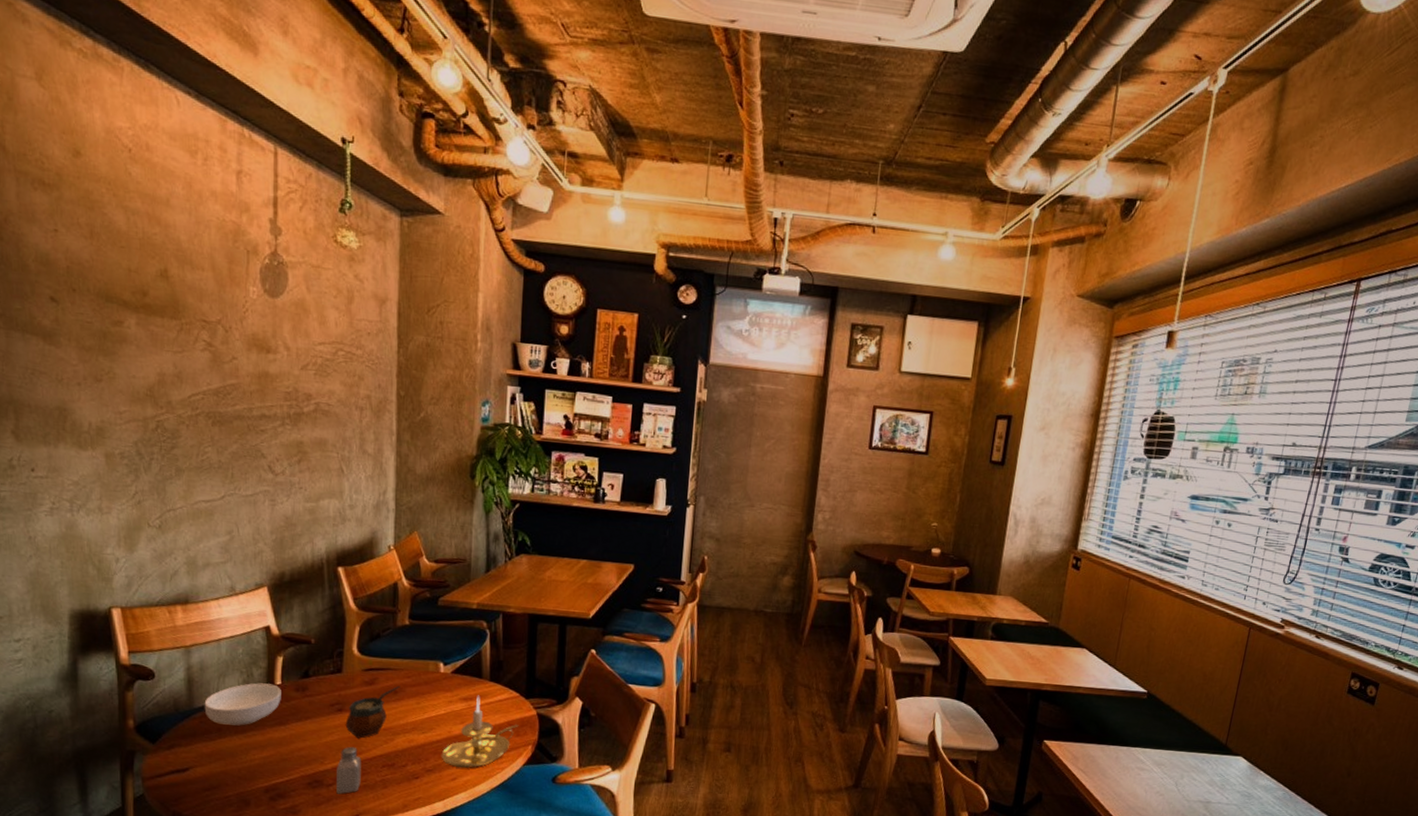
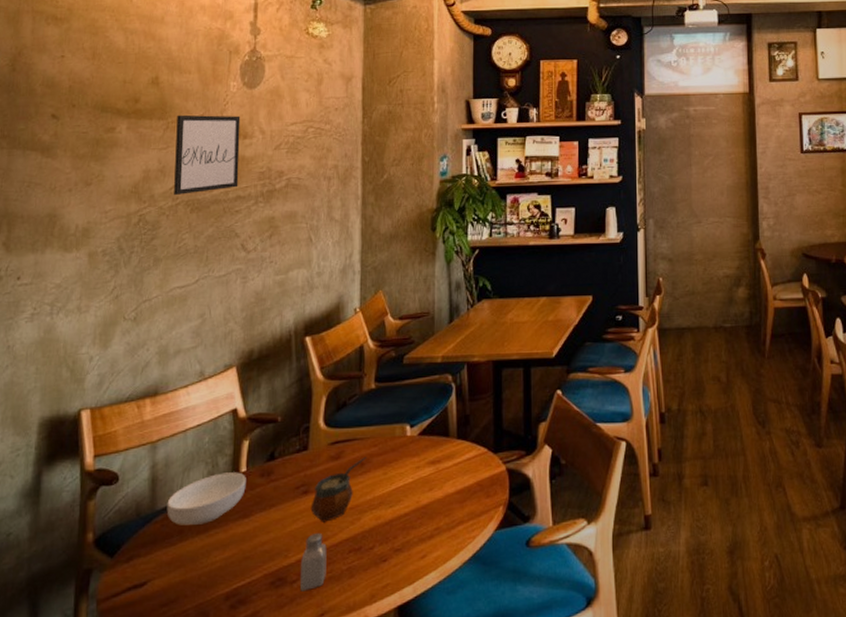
wall art: none [191,316,263,406] -> present [174,114,241,195]
candle holder: present [441,695,519,769] -> none [409,456,489,543]

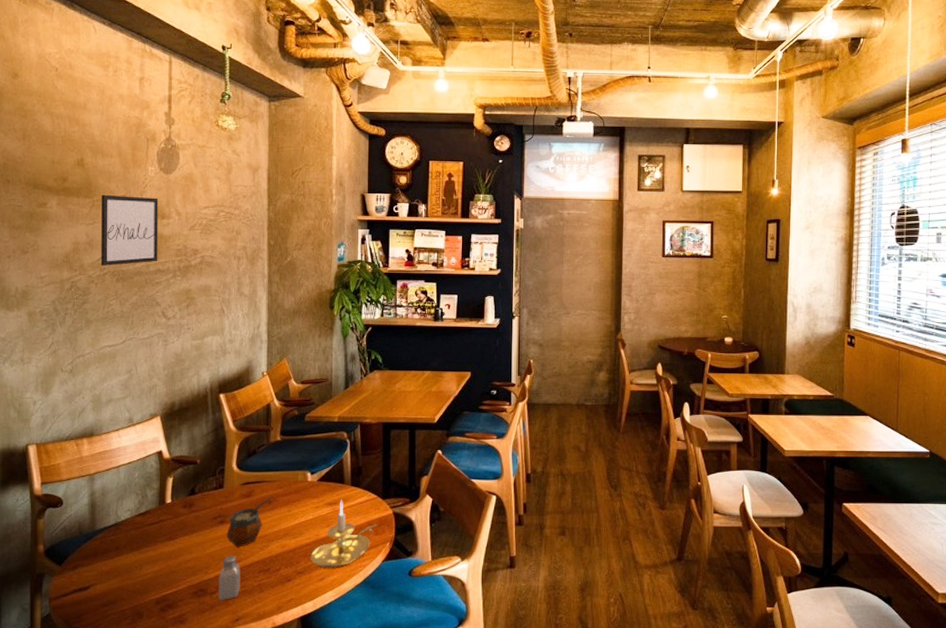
cereal bowl: present [166,472,246,525] -> none [104,503,171,543]
candle holder: none [409,456,489,543] -> present [310,499,378,569]

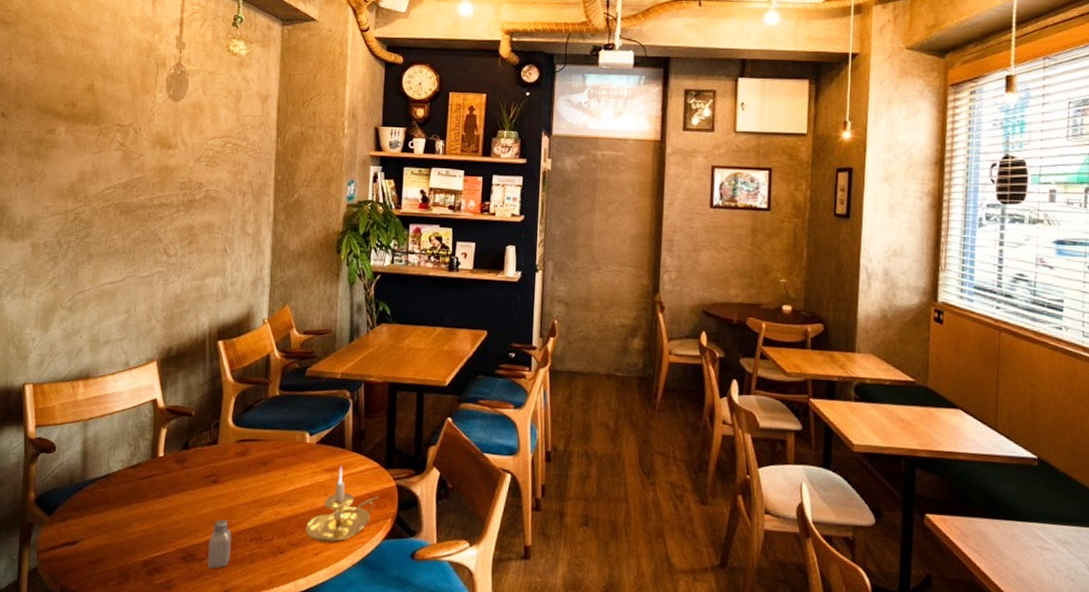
wall art: present [101,194,159,266] -> none [105,121,166,198]
gourd: present [226,496,274,547] -> none [218,456,270,511]

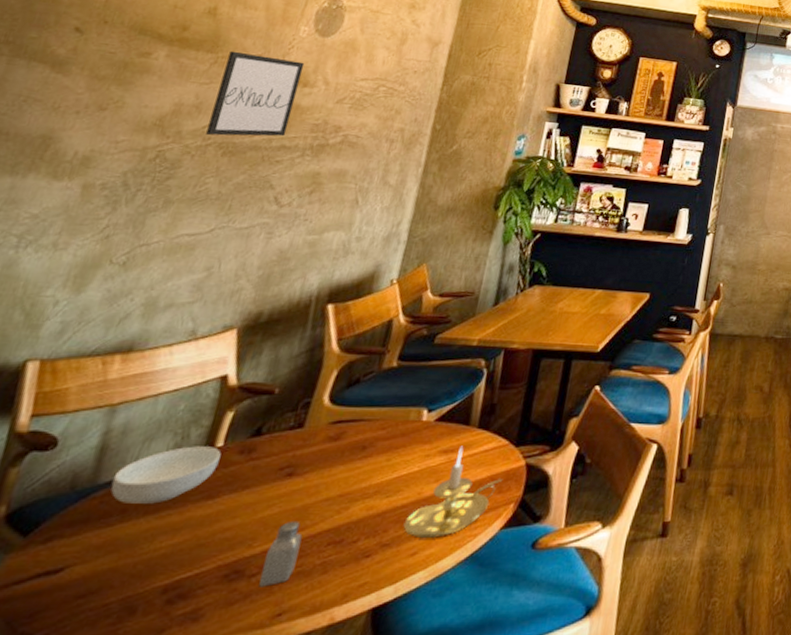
cereal bowl: none [95,455,163,498] -> present [110,446,221,504]
wall art: none [105,121,166,198] -> present [206,50,305,137]

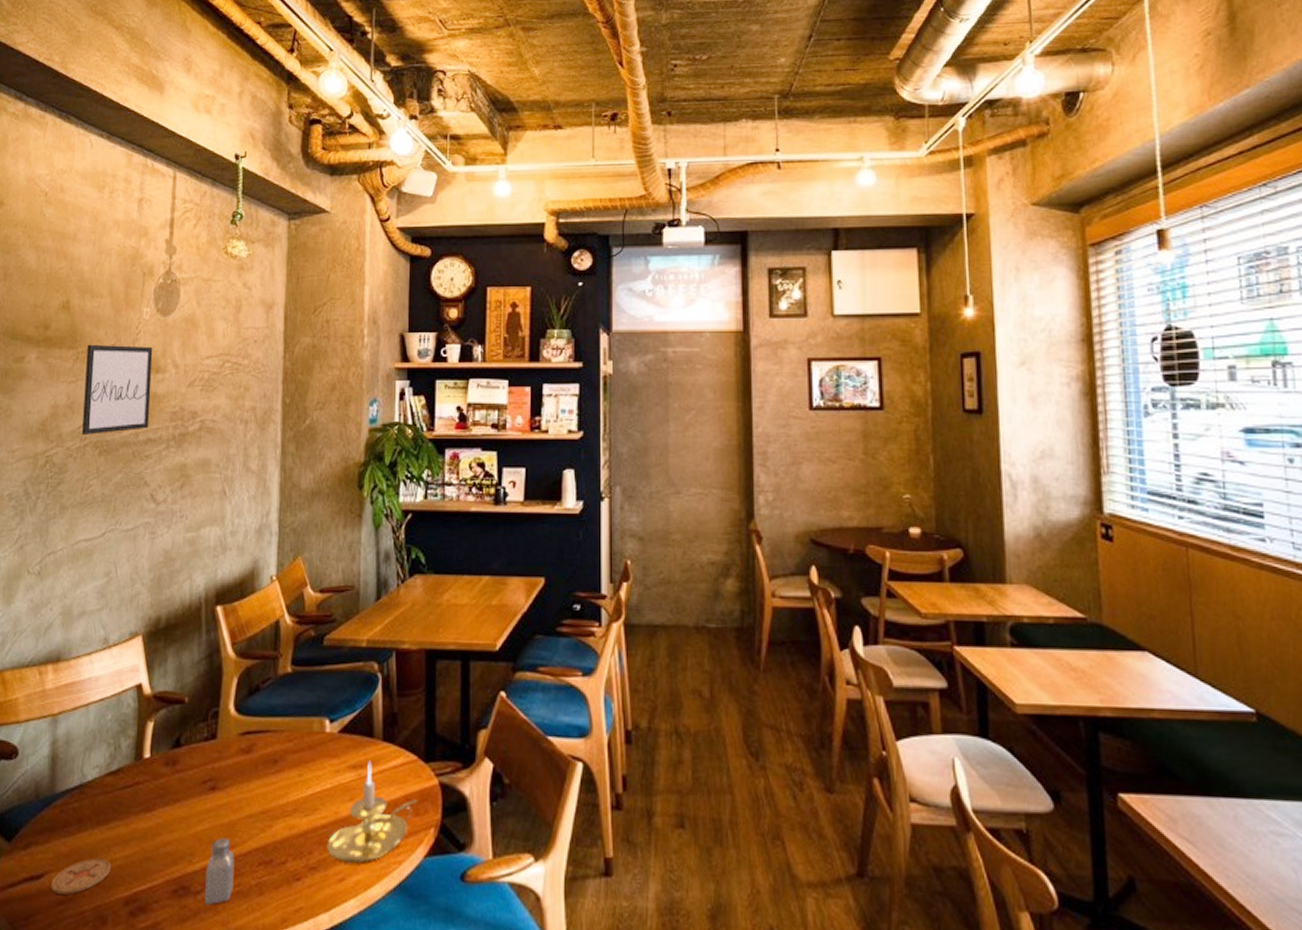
coaster: none [70,548,153,587] -> present [51,858,111,895]
cereal bowl: present [110,446,221,504] -> none [66,757,150,815]

